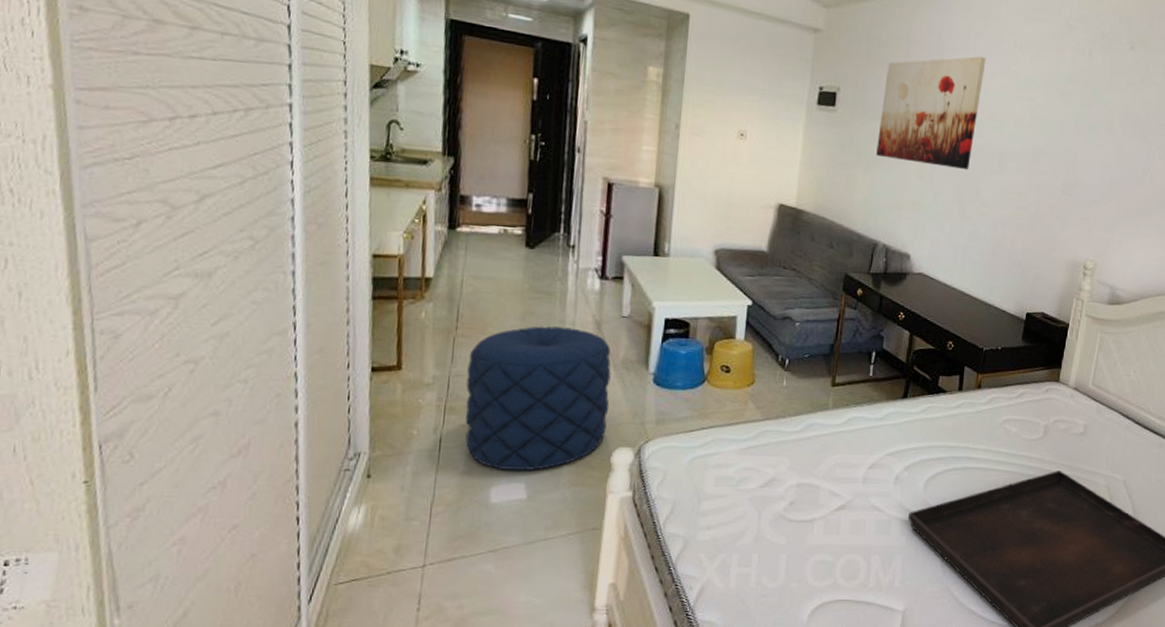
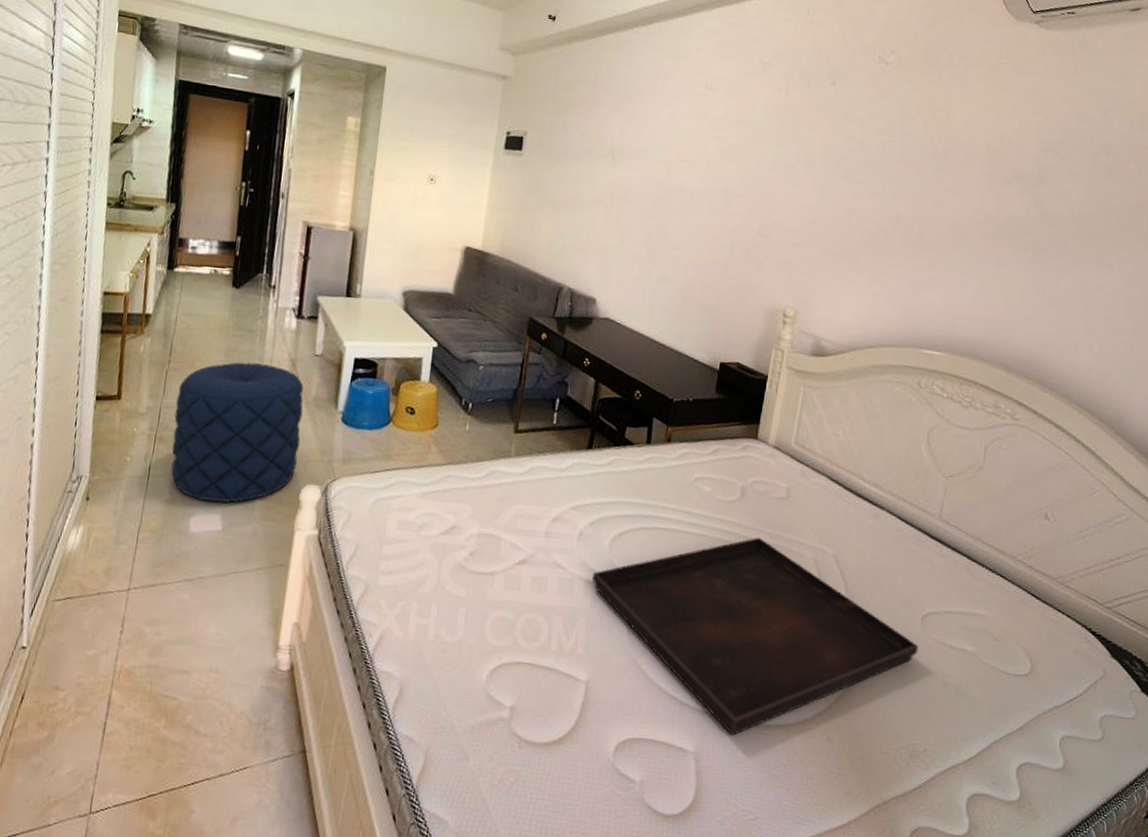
wall art: present [876,56,986,170] -> none [562,97,675,213]

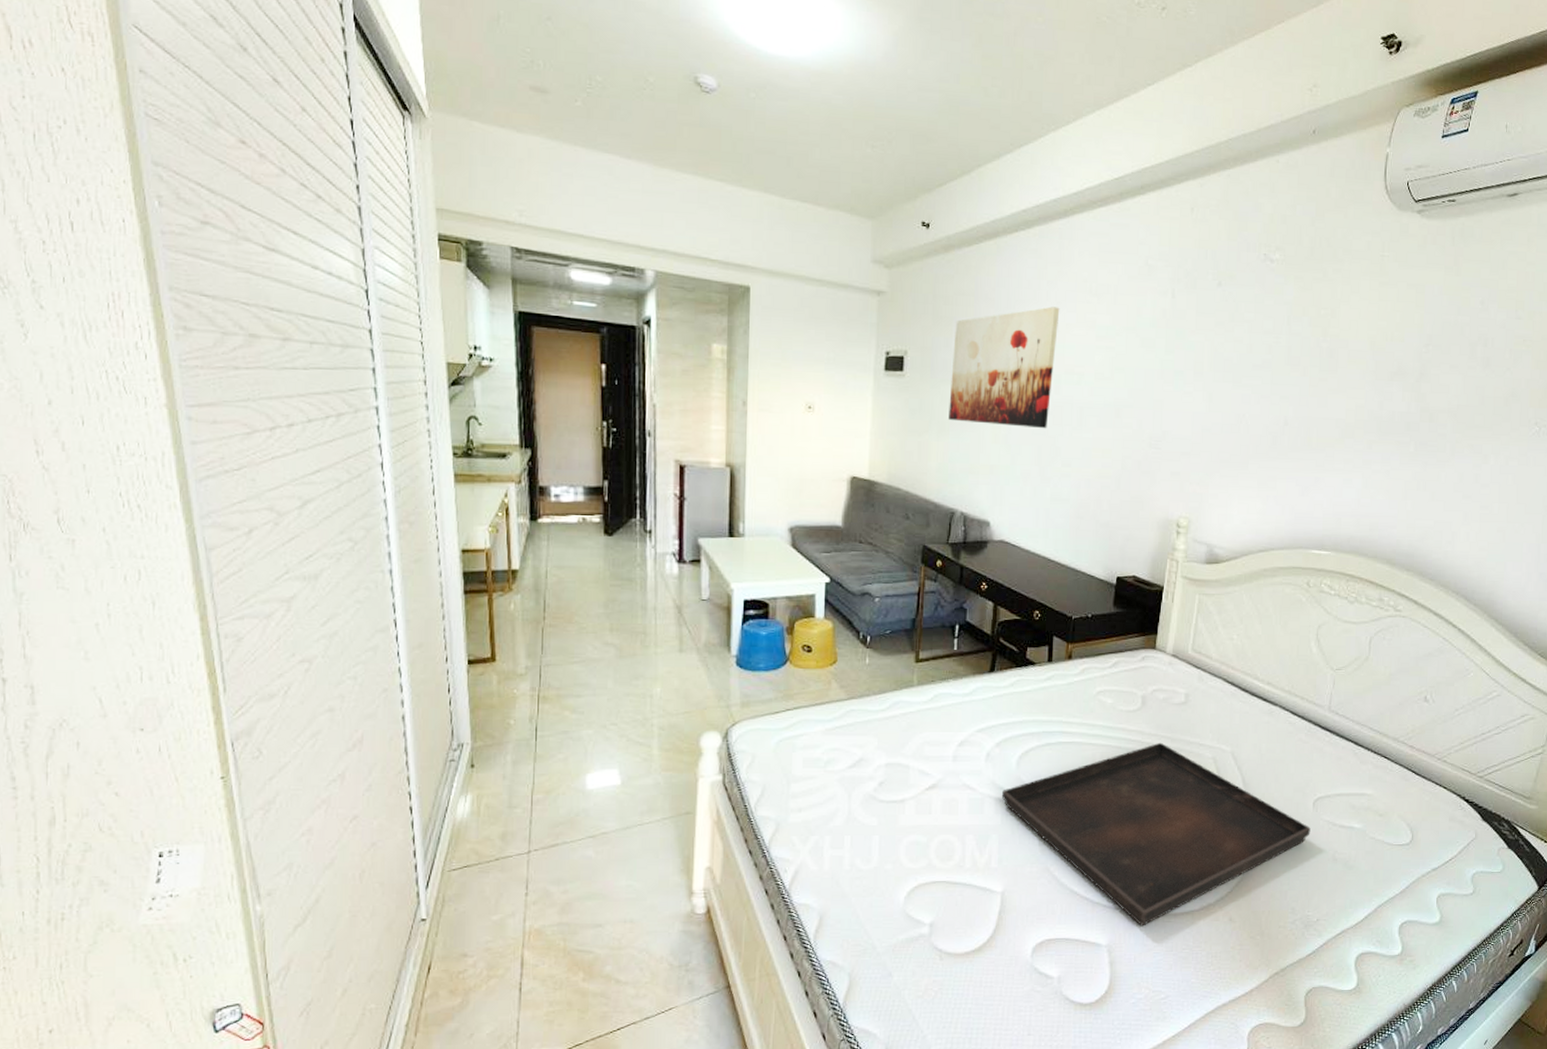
pouf: present [171,362,303,503] -> none [557,613,695,758]
wall art: none [562,97,675,213] -> present [949,306,1060,429]

